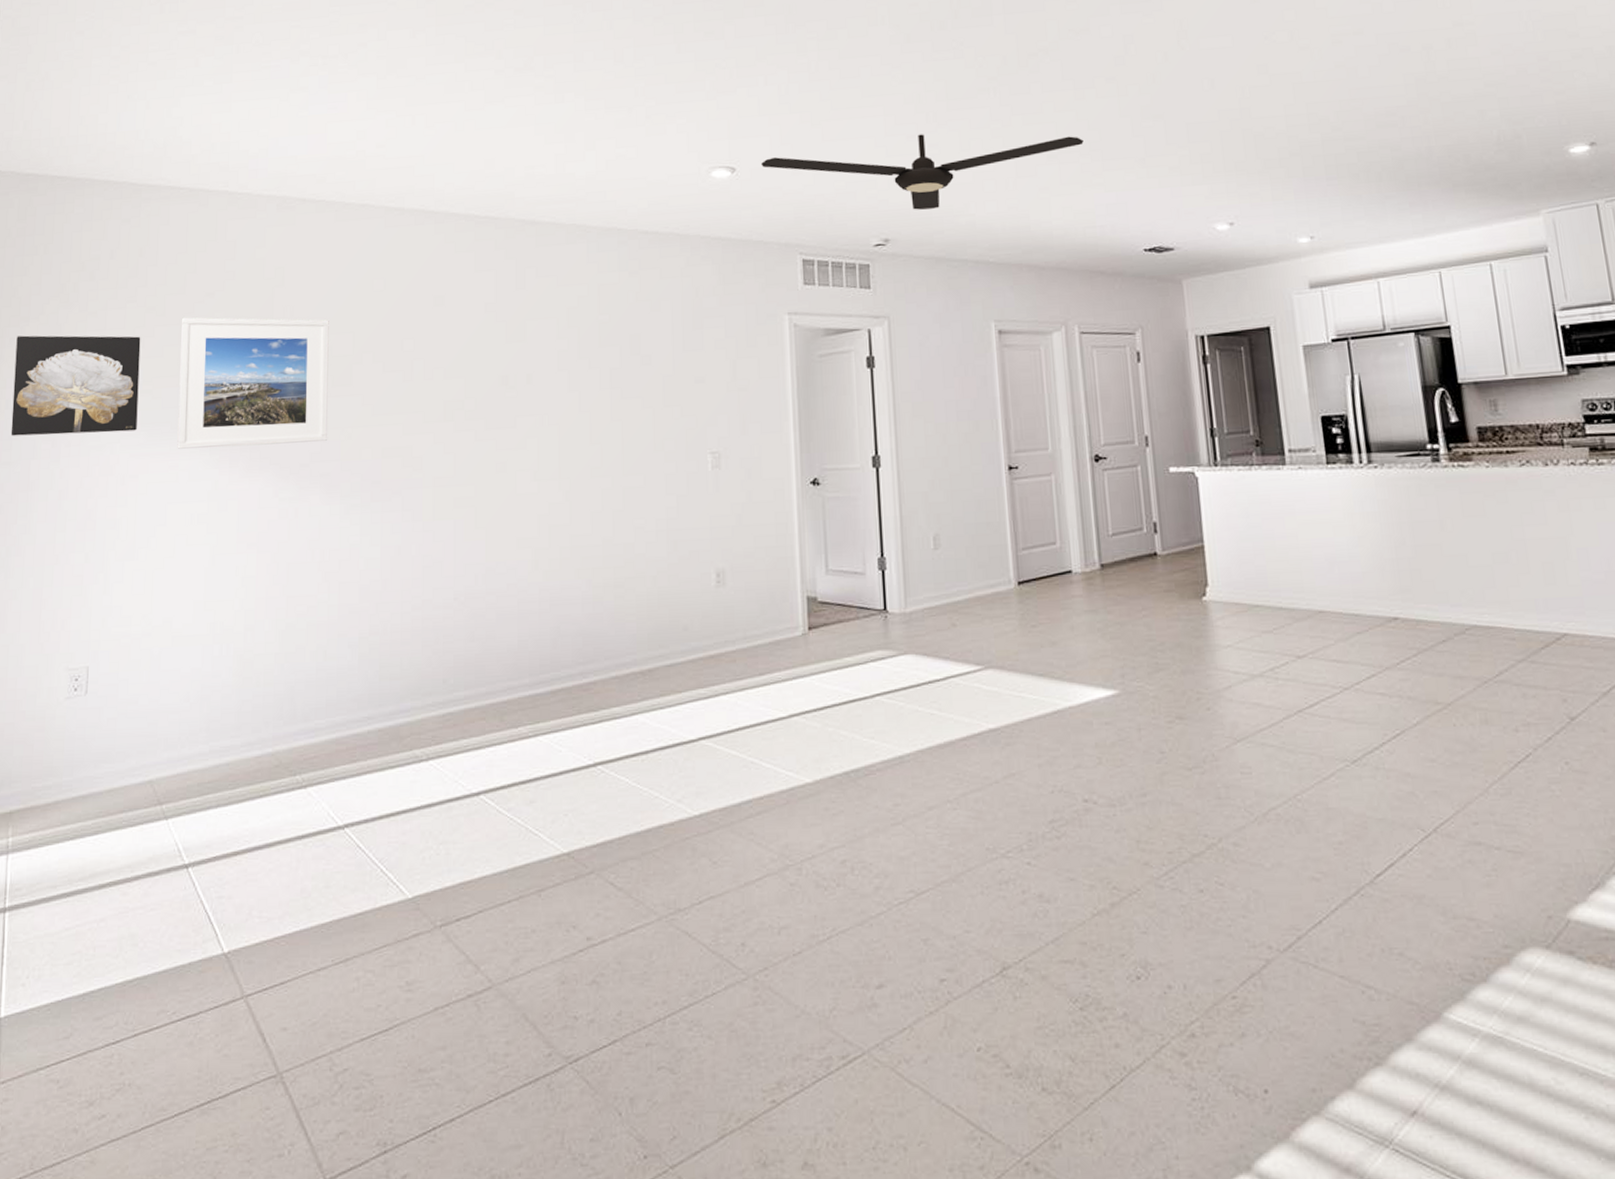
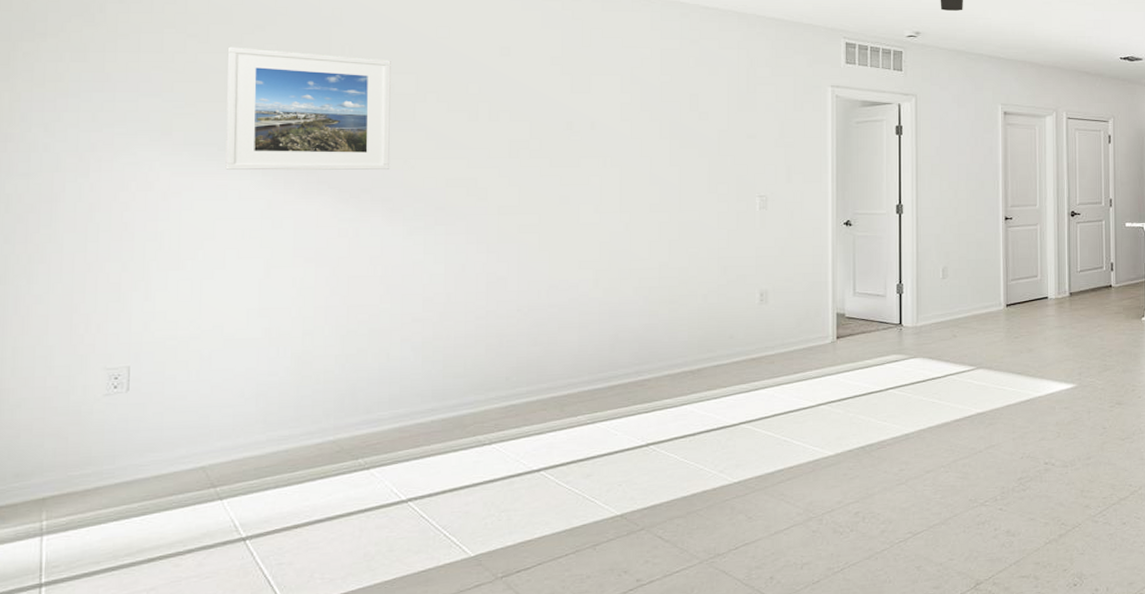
wall art: present [10,335,141,436] -> none [28,51,182,151]

